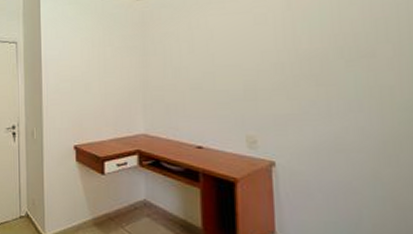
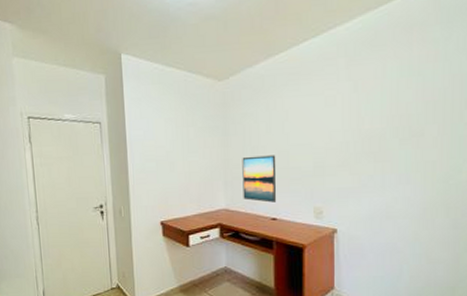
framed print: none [162,77,202,129] -> present [242,155,277,203]

